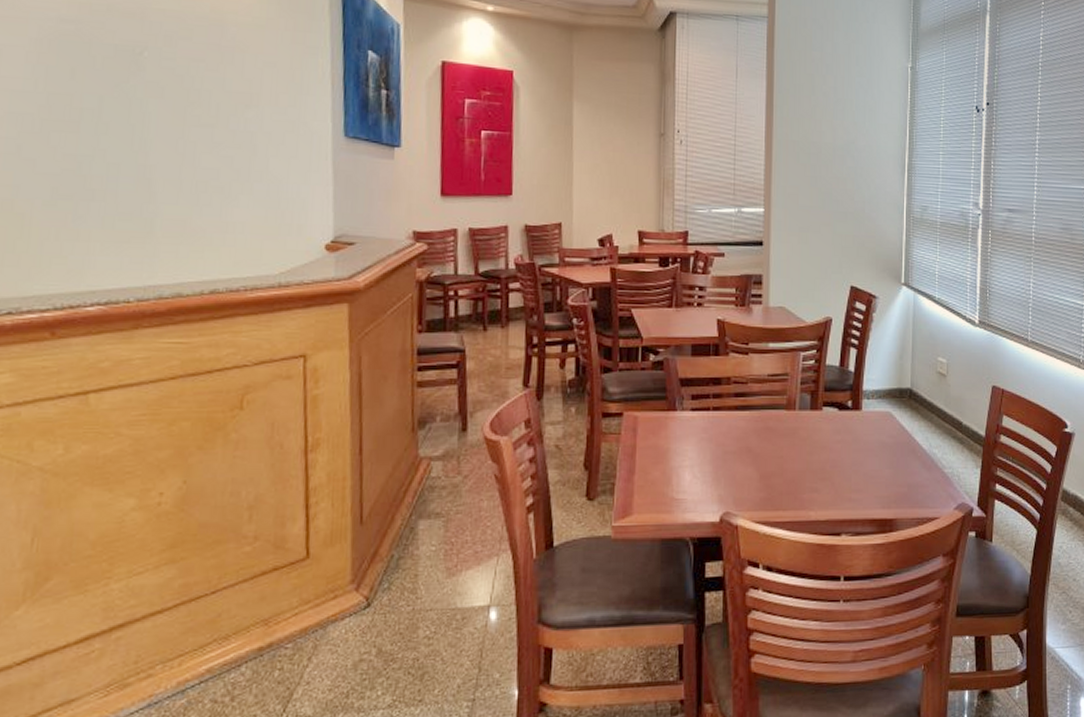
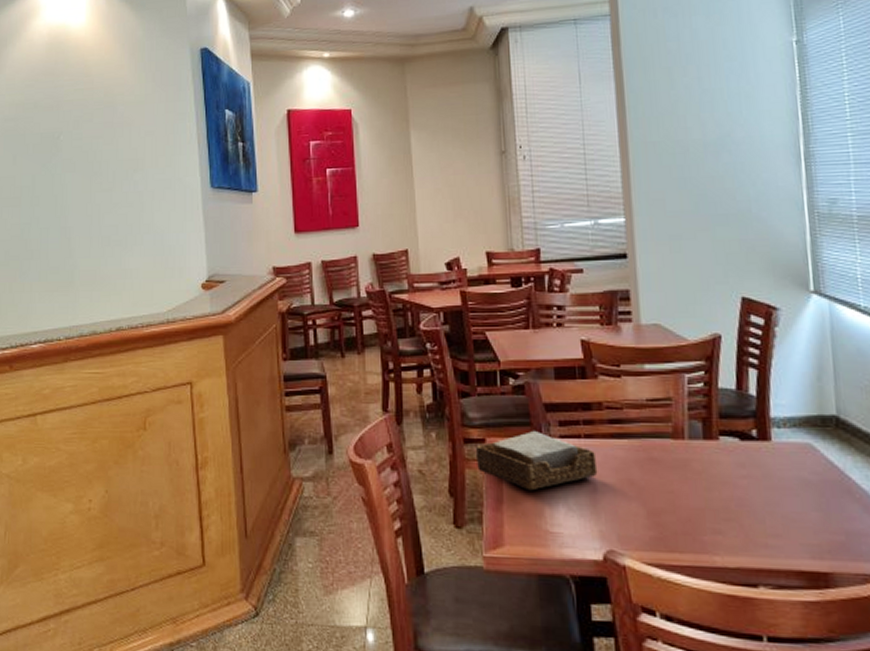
napkin holder: none [612,403,722,461] -> present [475,430,598,491]

